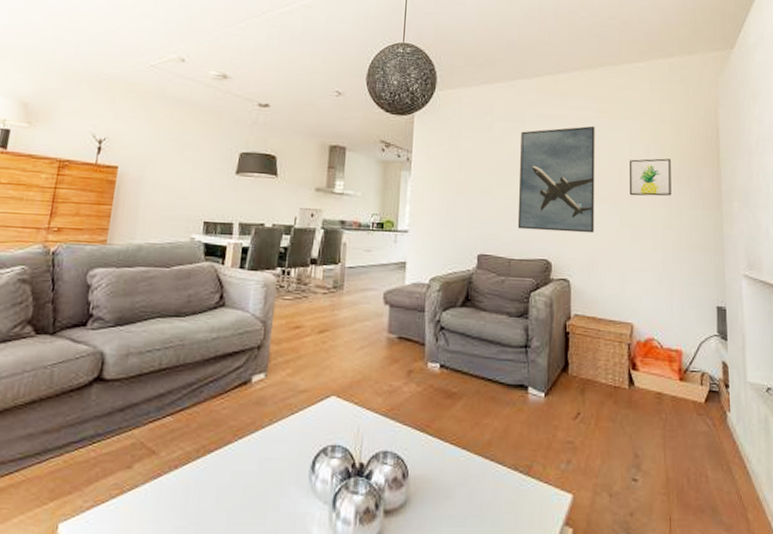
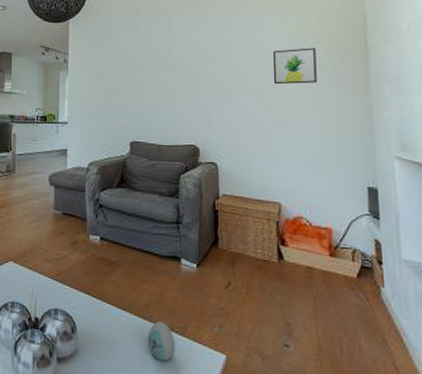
decorative egg: none [488,460,519,506] -> present [147,321,176,362]
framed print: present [517,125,595,234] -> none [166,21,240,121]

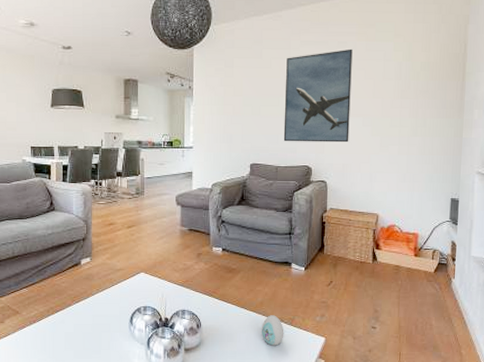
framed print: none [166,21,240,121] -> present [283,49,353,143]
wall art: present [273,48,317,85] -> none [380,75,420,109]

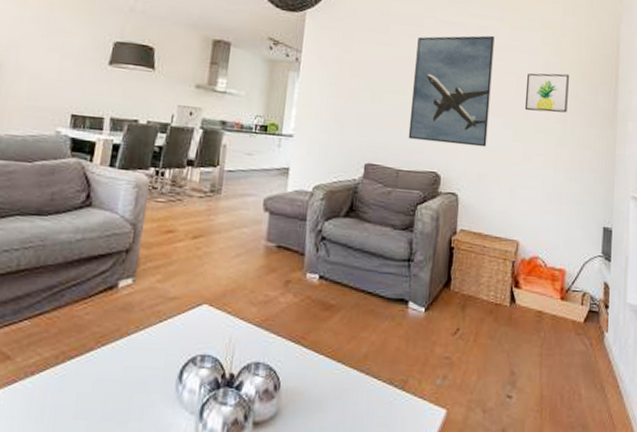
decorative egg: present [261,315,284,346] -> none [362,374,394,420]
wall art: none [380,75,420,109] -> present [524,73,569,113]

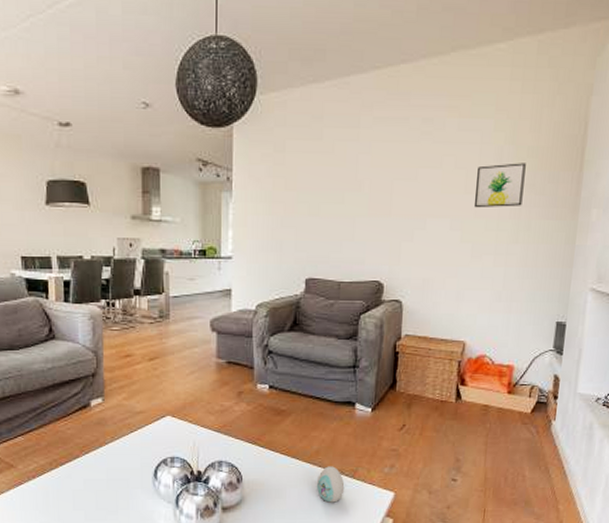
decorative egg: none [362,374,394,420] -> present [316,466,345,503]
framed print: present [408,35,495,148] -> none [348,128,441,251]

